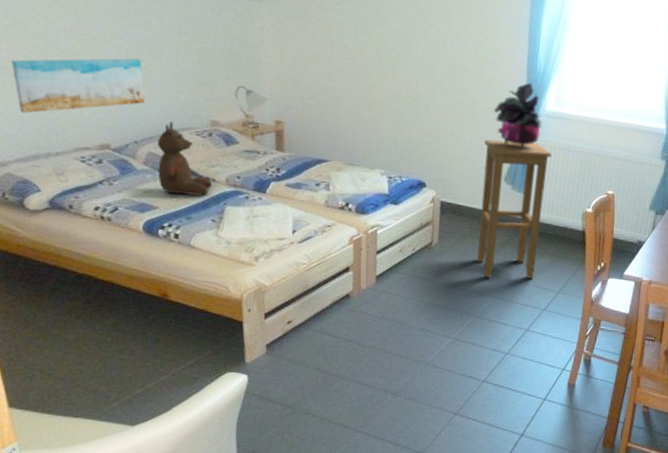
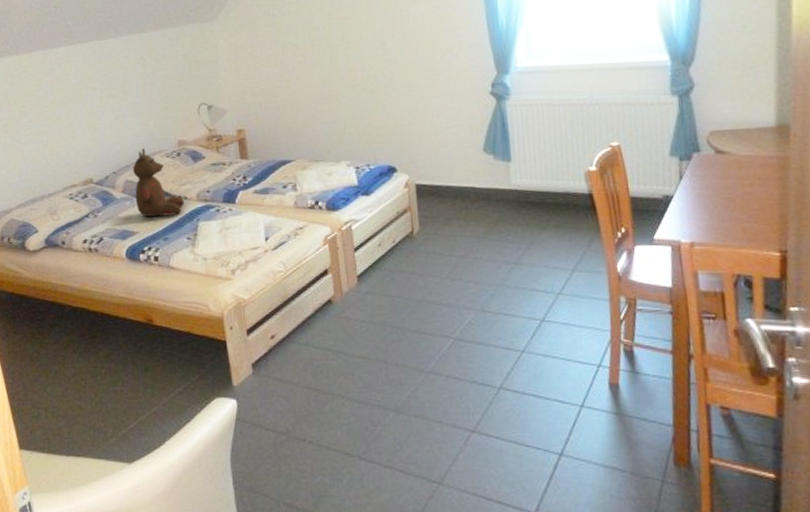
wall art: present [12,58,145,114] -> none [12,96,119,163]
stool: present [477,139,552,280] -> none [453,103,539,264]
potted plant: present [494,83,543,150] -> none [458,42,517,114]

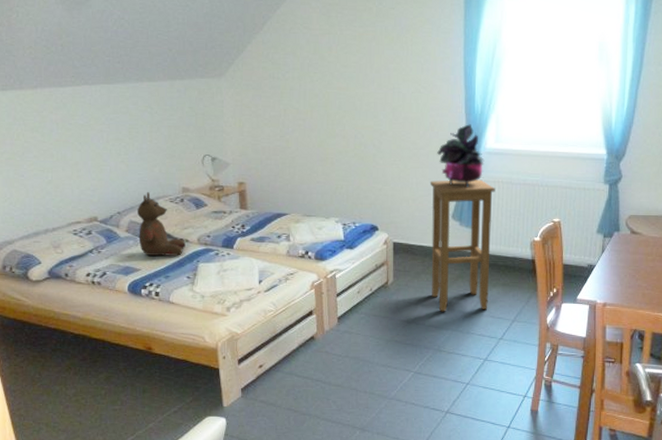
stool: none [453,103,539,264] -> present [429,179,495,312]
potted plant: none [458,42,517,114] -> present [437,124,485,187]

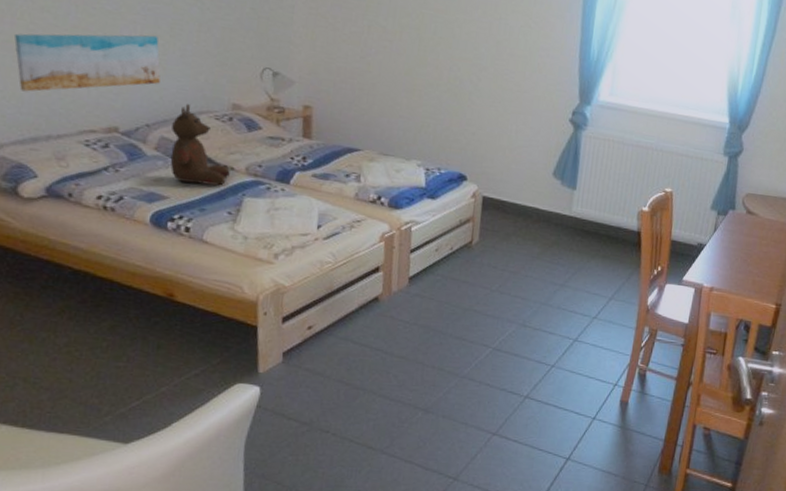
wall art: none [15,140,125,197] -> present [14,33,161,92]
stool: present [429,179,495,312] -> none [521,130,605,284]
potted plant: present [437,124,485,187] -> none [543,71,596,142]

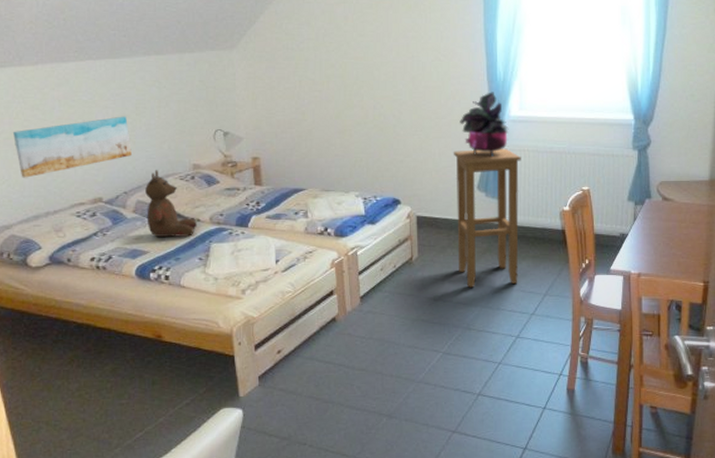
stool: none [521,130,605,284] -> present [453,148,521,288]
potted plant: none [543,71,596,142] -> present [460,92,509,157]

